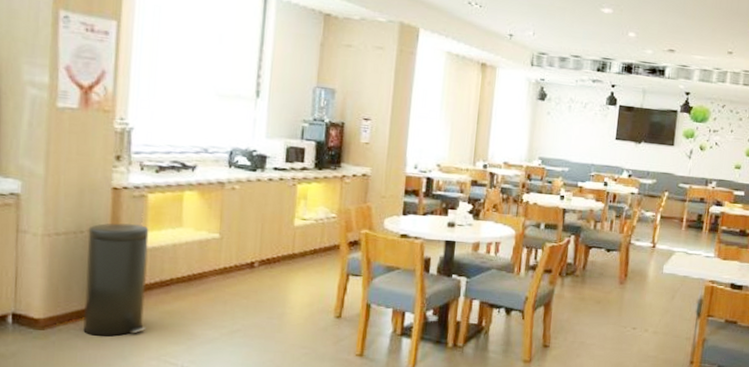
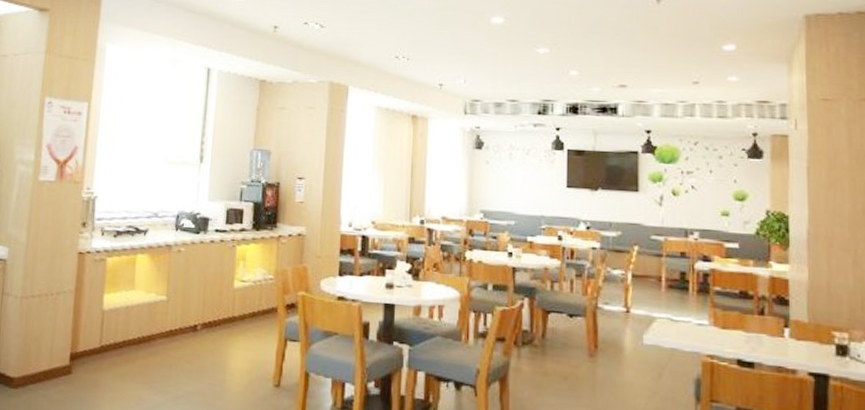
pedal bin: present [83,223,149,337] -> none [48,286,107,398]

